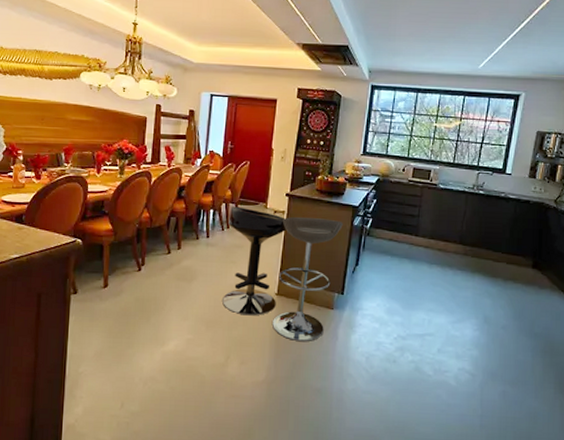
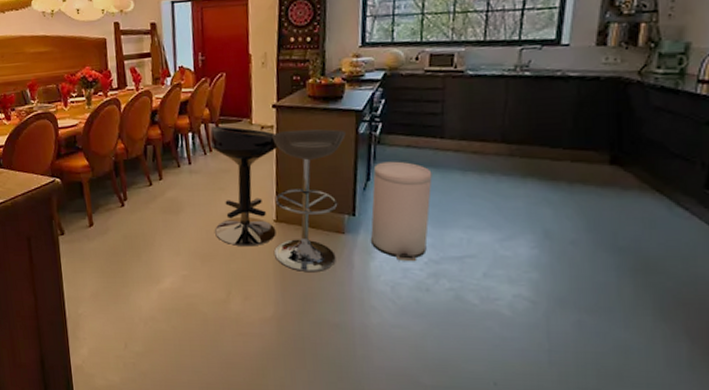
pedal bin: none [353,251,407,337] -> present [370,161,432,262]

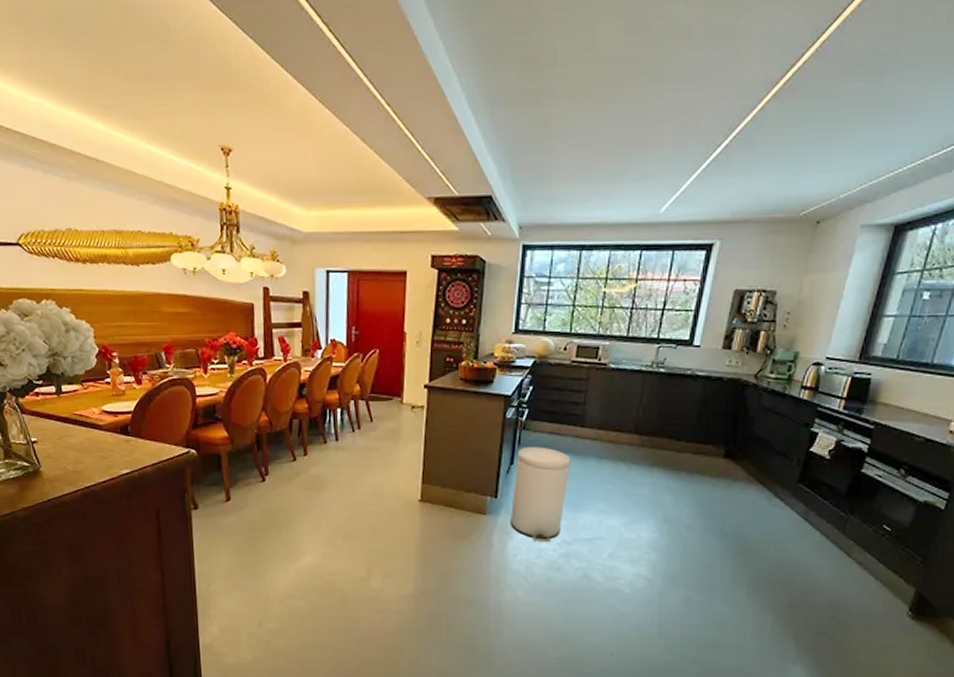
bar stool: present [210,126,278,247] -> none [359,403,427,525]
bar stool: present [271,129,346,273] -> none [417,412,493,552]

